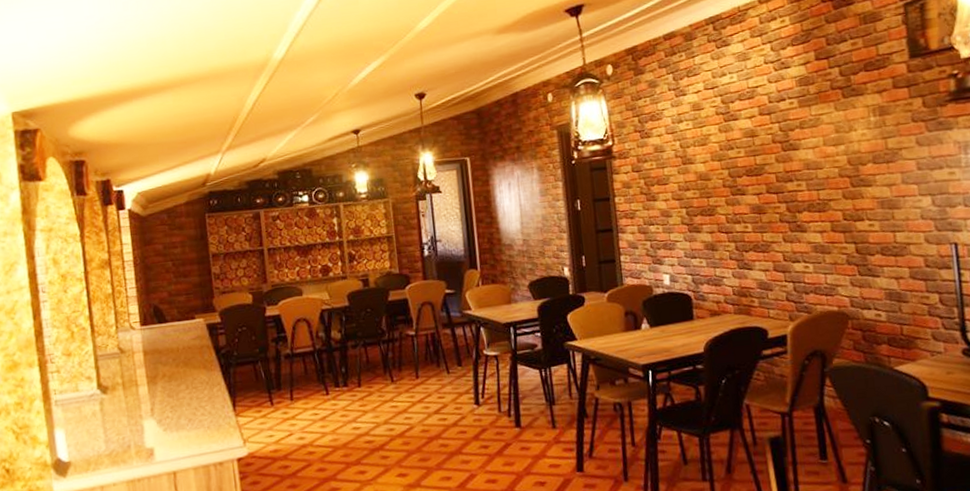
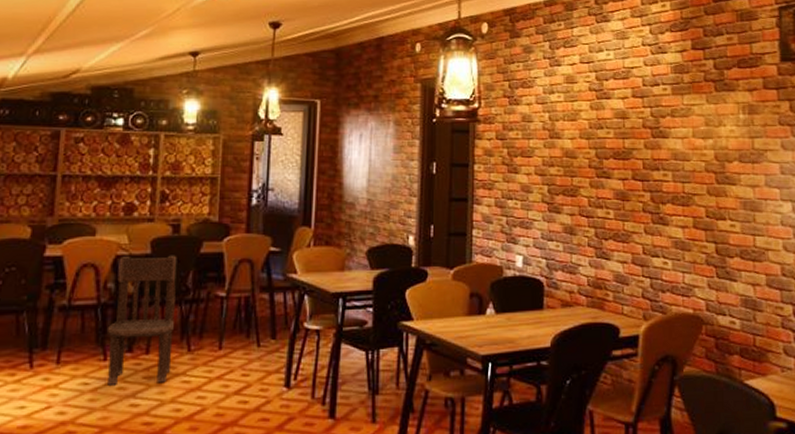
chair: none [324,304,381,414] -> present [108,255,177,385]

